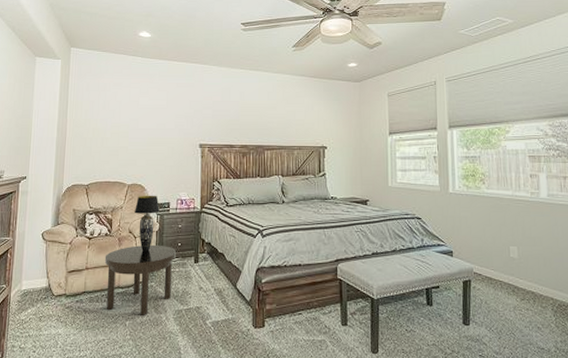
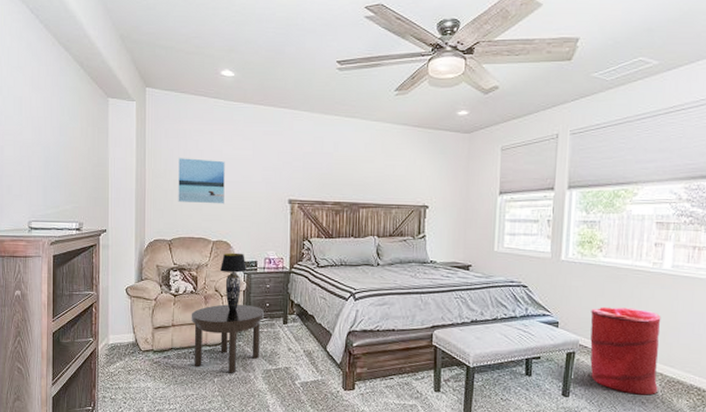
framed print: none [96,109,141,150] -> present [178,158,225,204]
laundry hamper: none [481,235,551,320] -> present [590,306,661,395]

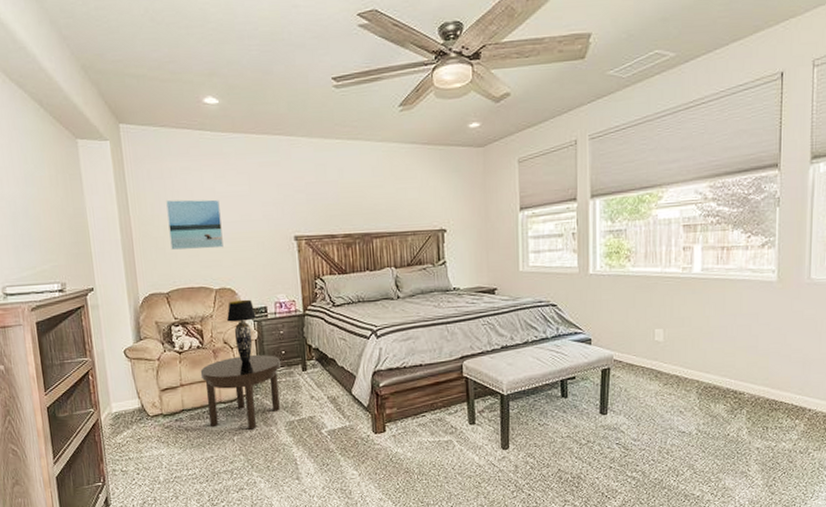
laundry hamper: present [590,306,661,395] -> none [623,316,695,405]

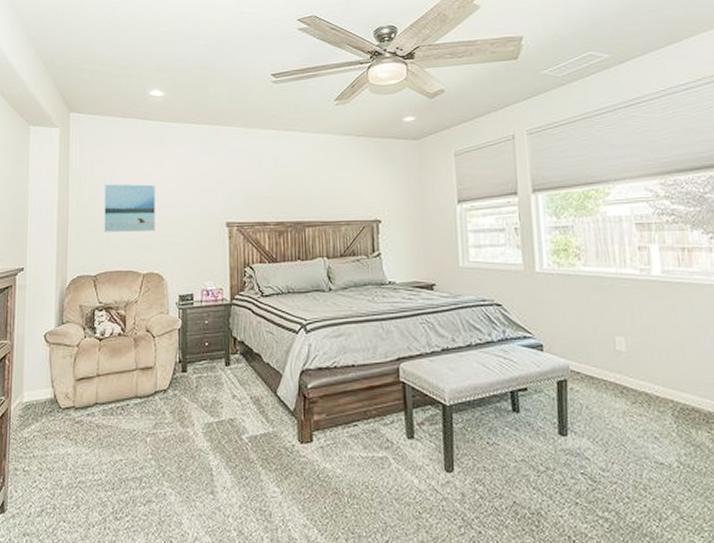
side table: present [200,354,282,430] -> none [118,345,204,430]
table lamp: present [226,299,257,363] -> none [151,285,183,354]

